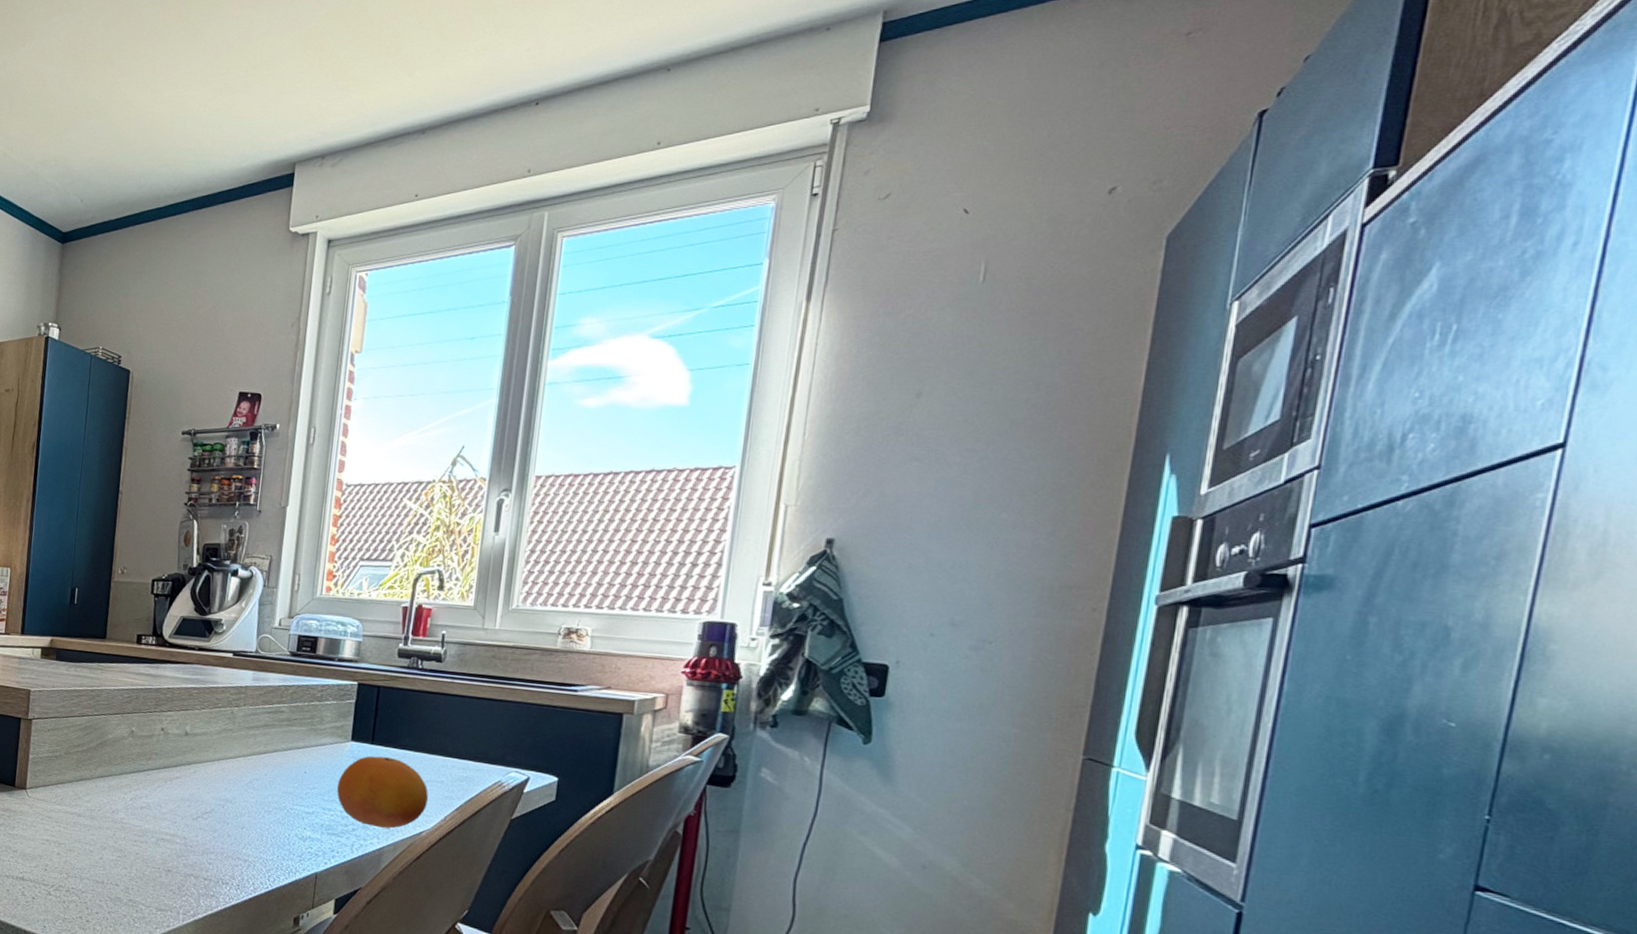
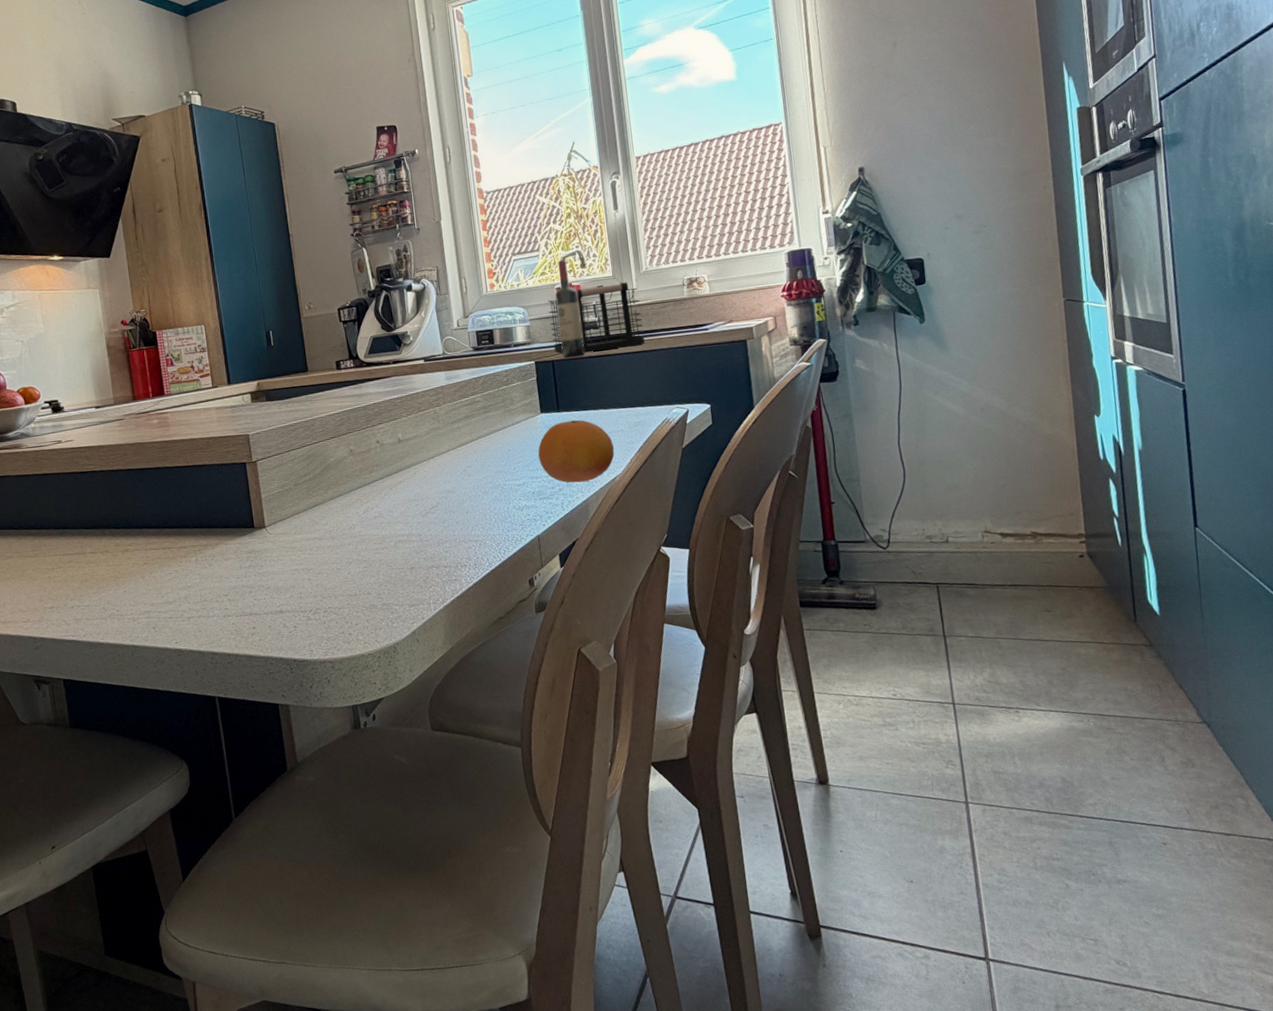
dish rack: none [384,613,500,691] -> present [547,282,645,353]
wine bottle: none [392,576,427,689] -> present [554,259,586,359]

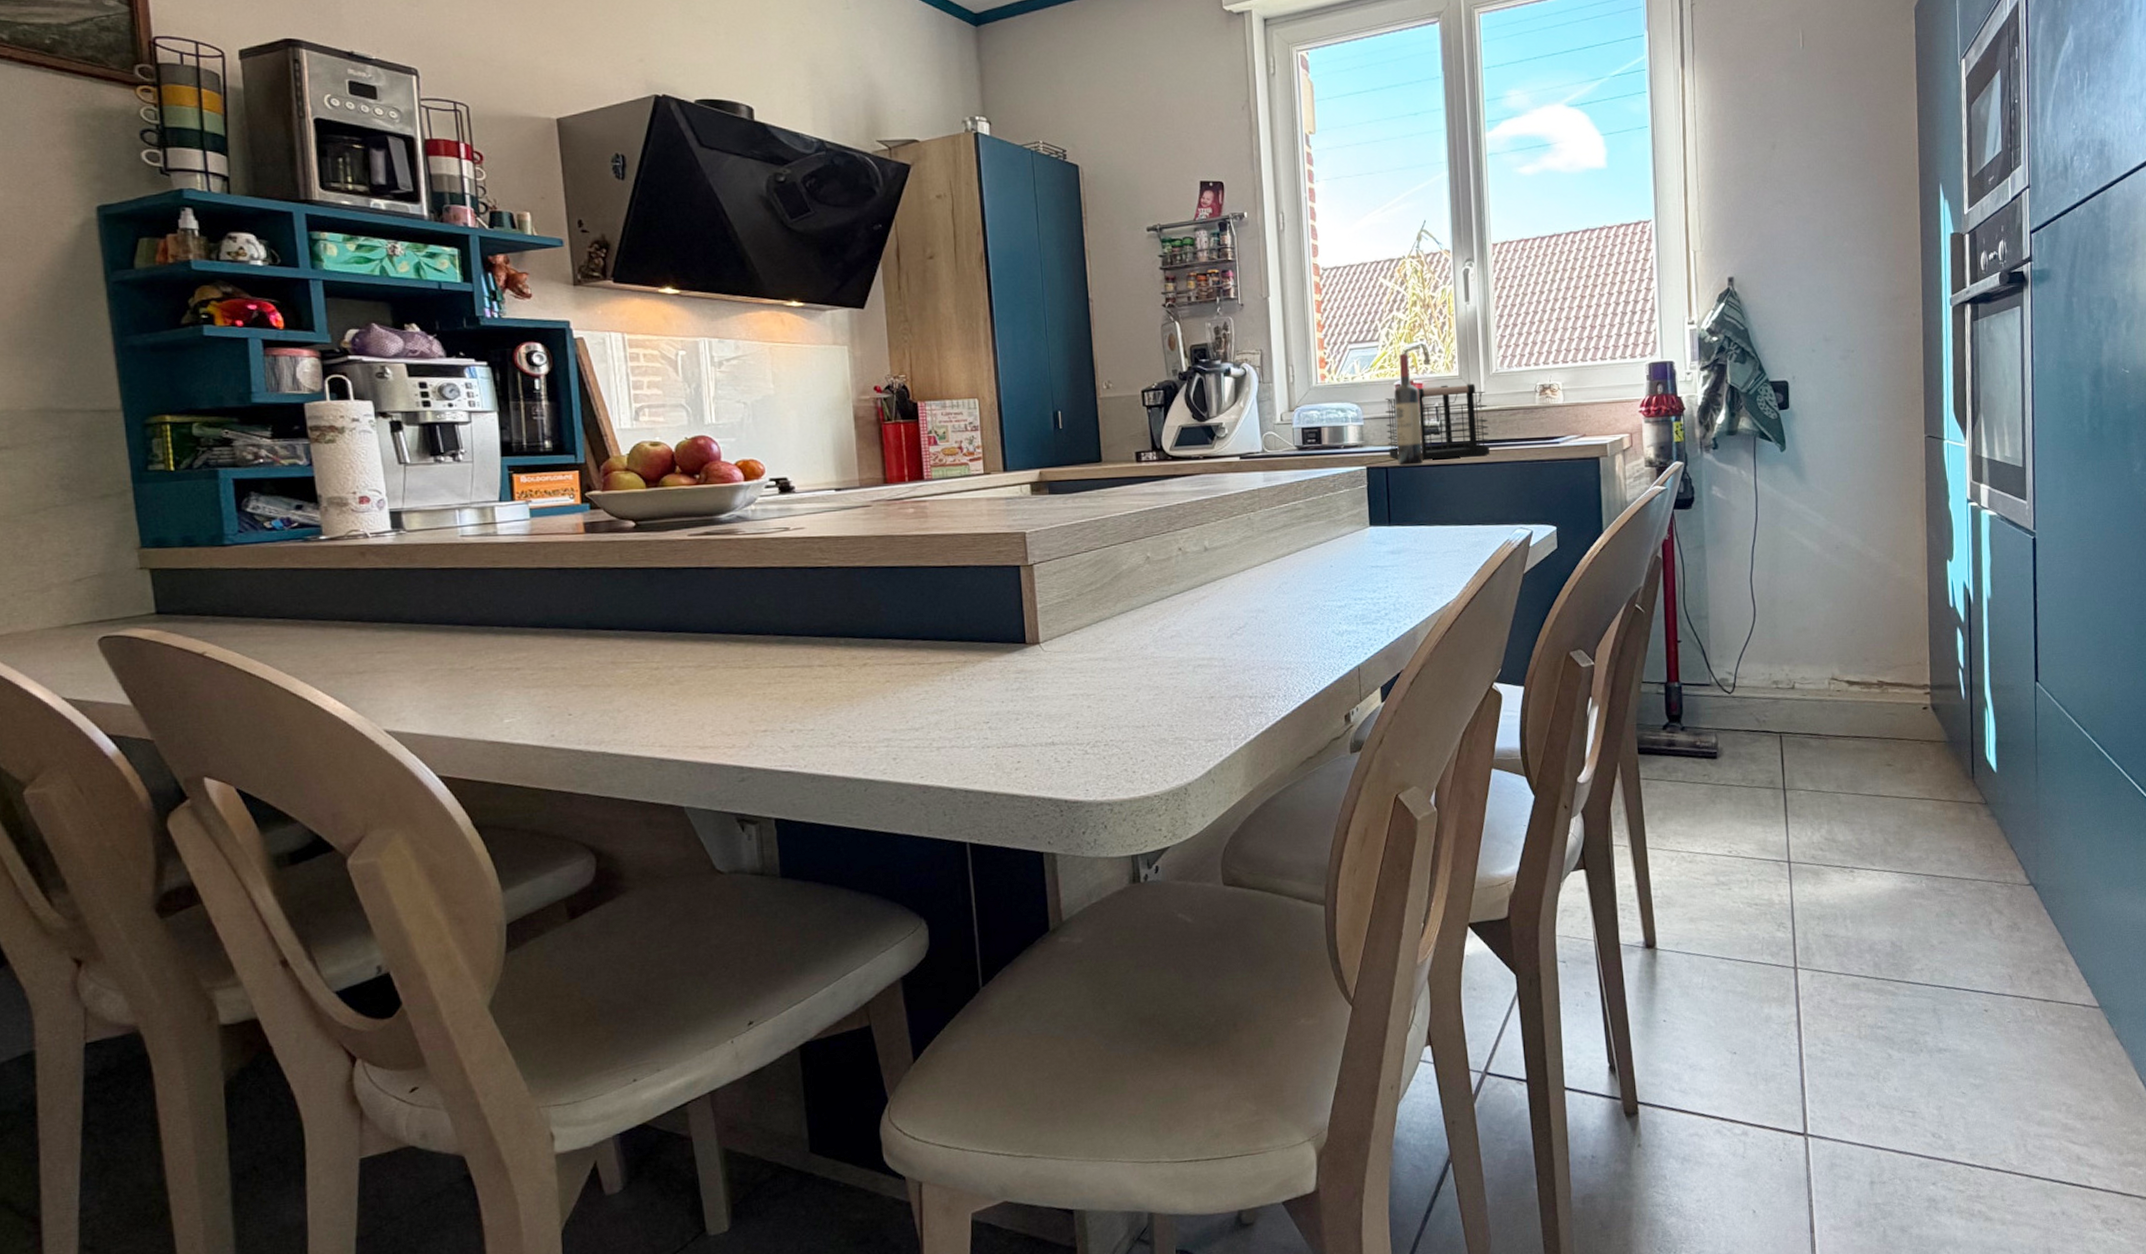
fruit: present [538,420,614,483] -> none [1363,536,1449,607]

